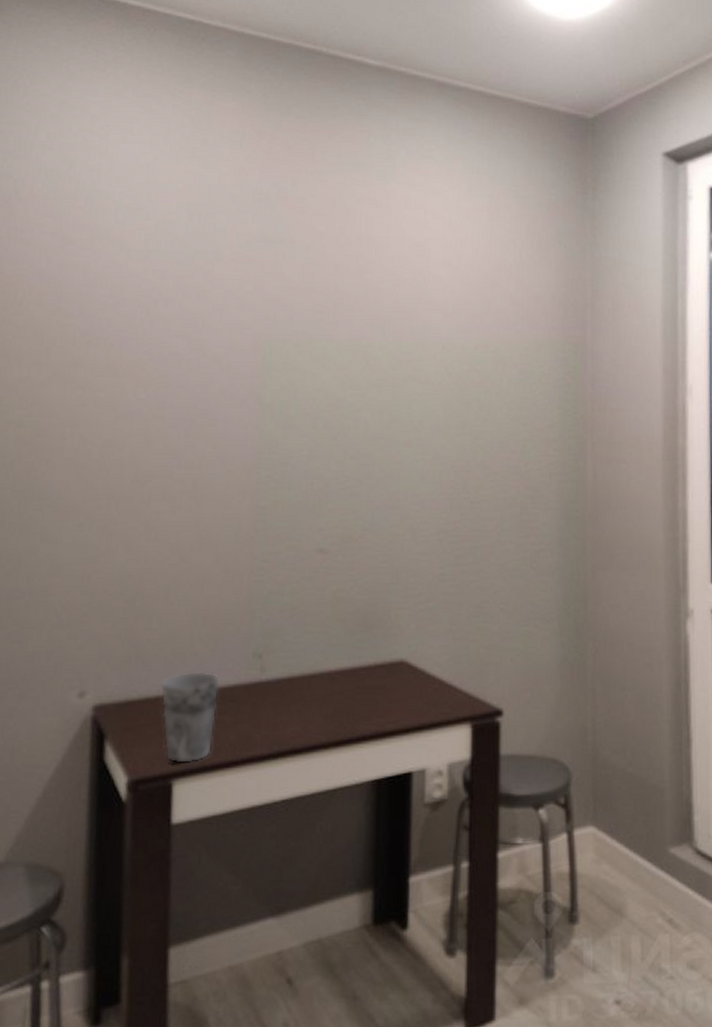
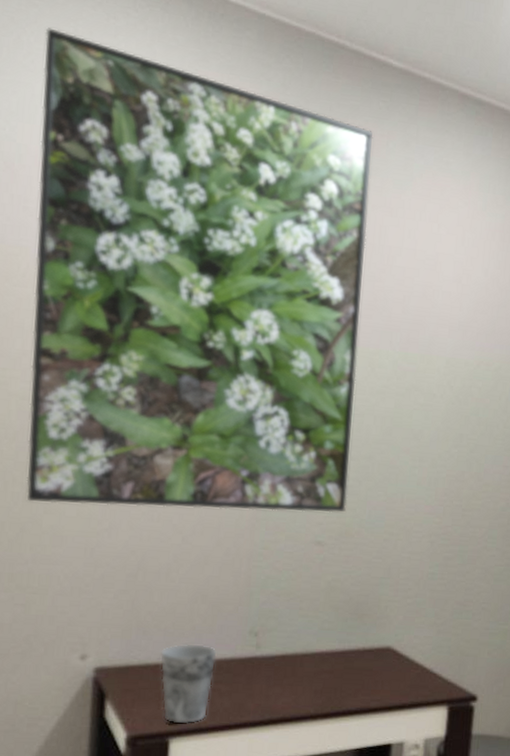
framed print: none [23,70,354,531] -> present [26,27,373,513]

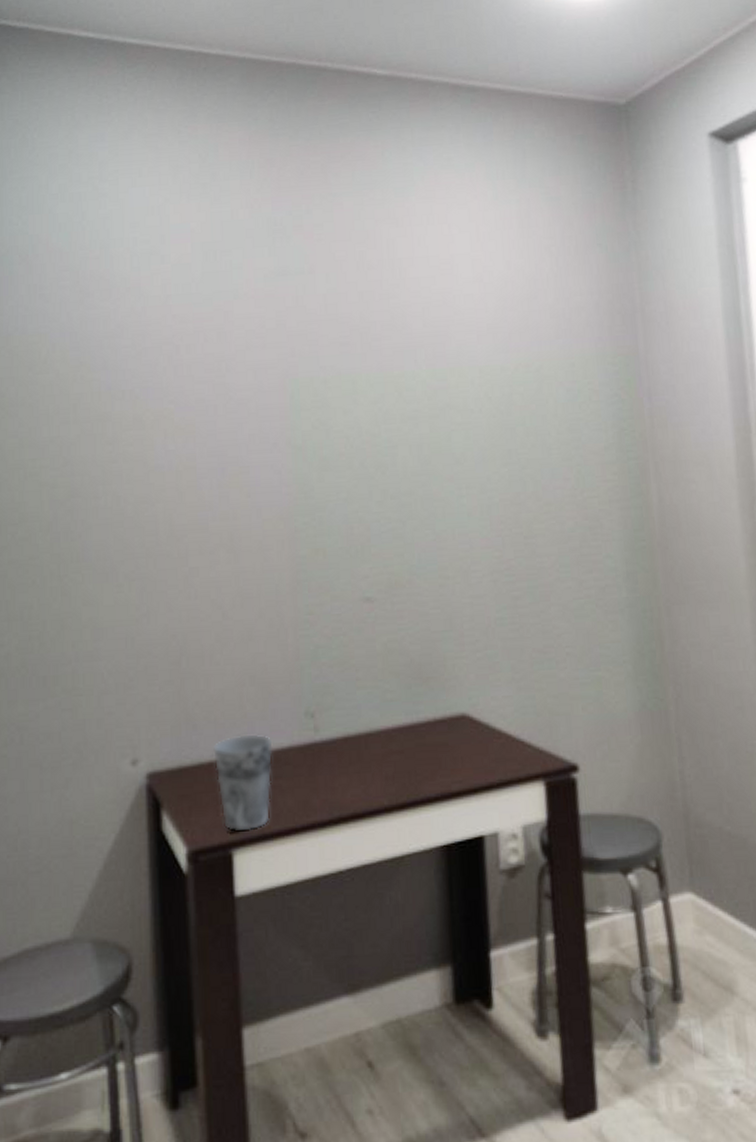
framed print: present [26,27,373,513] -> none [46,120,392,595]

